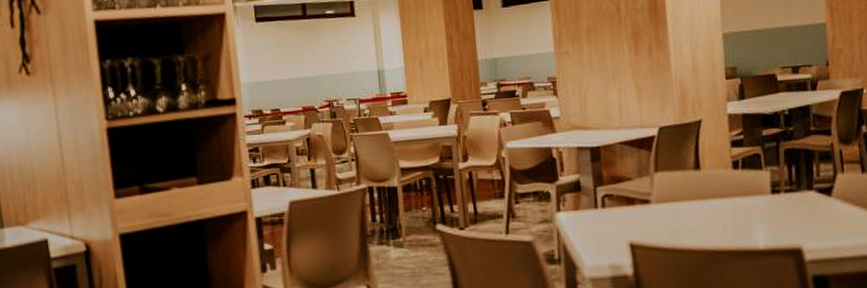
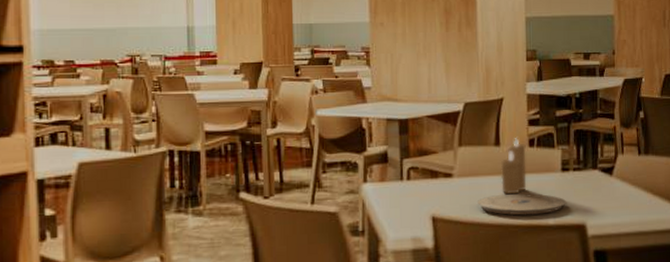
plate: none [677,217,779,241] -> present [476,193,567,215]
candle: none [701,160,732,219] -> present [500,138,527,195]

